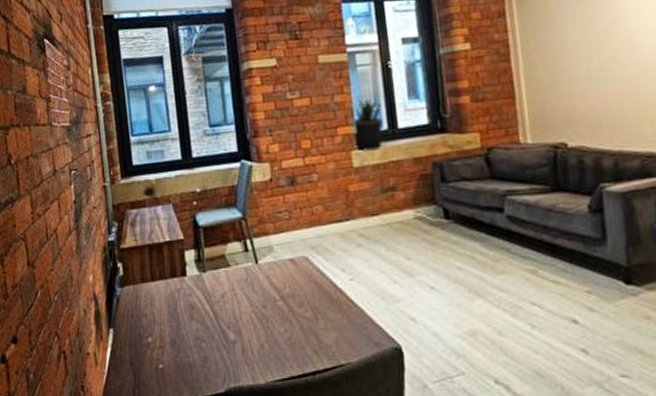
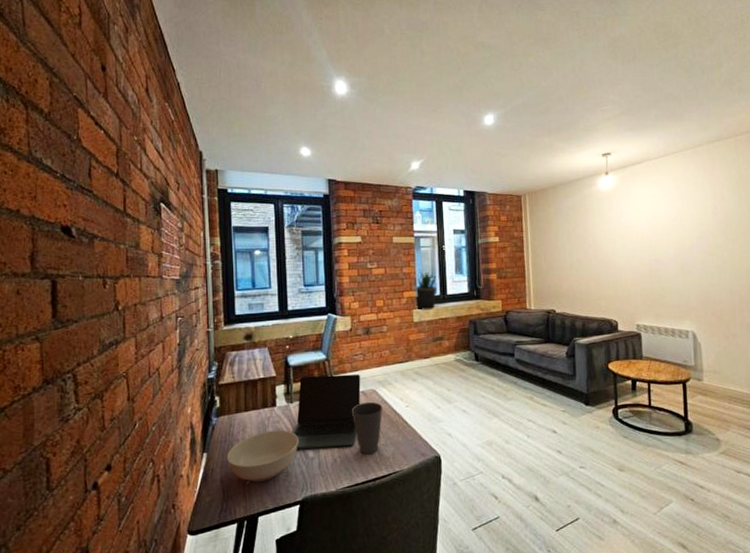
bowl: none [135,304,217,367] -> present [227,430,300,483]
laptop: none [207,236,289,330] -> present [292,374,361,449]
cup: none [278,272,319,341] -> present [351,401,383,455]

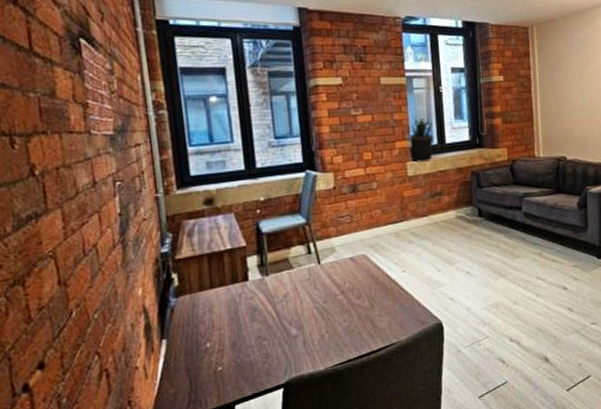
bowl: present [227,430,300,483] -> none [191,307,279,368]
laptop: present [292,374,361,449] -> none [269,238,349,327]
cup: present [351,401,383,455] -> none [339,268,376,328]

